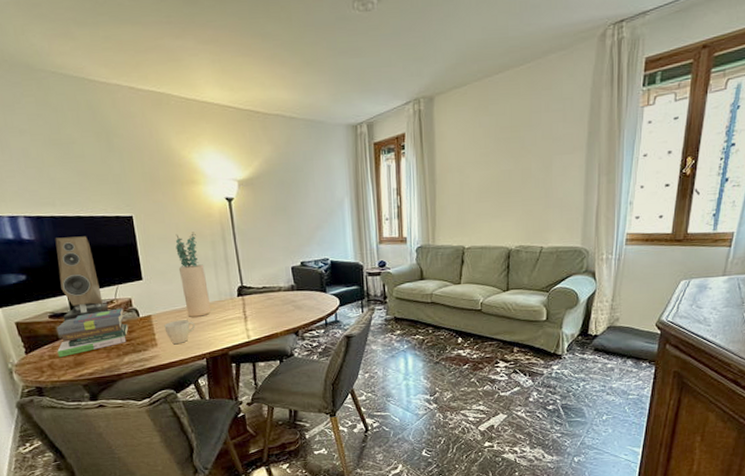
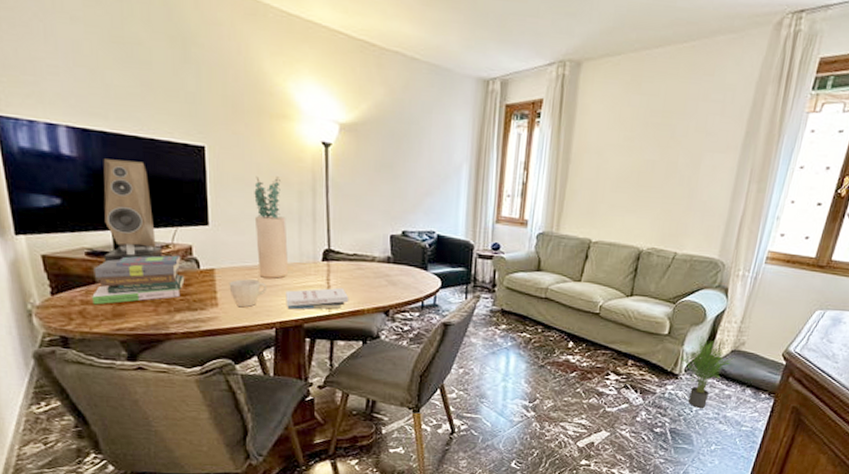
books: none [211,317,264,341] -> present [286,287,349,310]
potted plant: none [559,316,612,383] -> present [678,336,736,408]

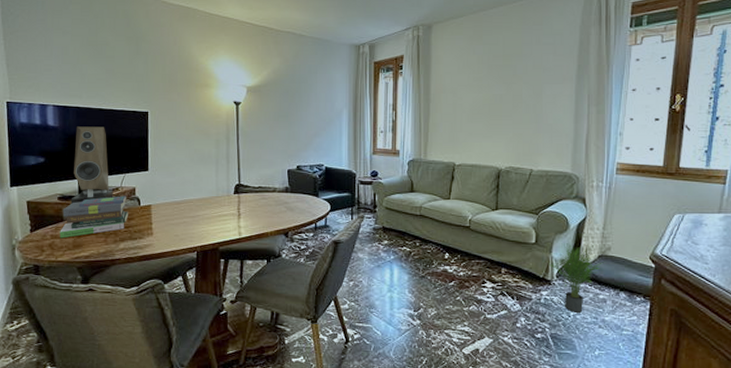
cup: present [229,279,266,308] -> none [162,212,190,235]
vase: present [254,176,289,279] -> none [182,130,208,210]
books: present [286,287,349,310] -> none [205,215,256,235]

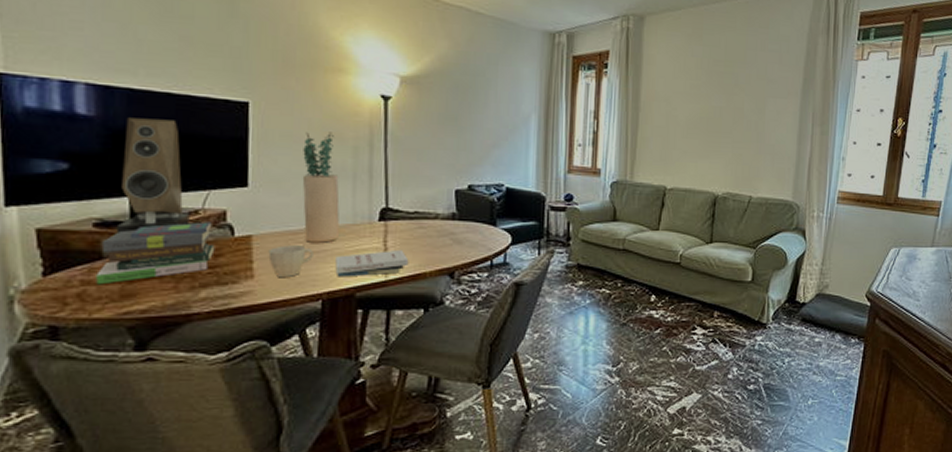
cup: none [162,212,190,235] -> present [268,245,313,278]
vase: none [182,130,208,210] -> present [302,132,340,243]
books: none [205,215,256,235] -> present [335,249,409,277]
potted plant: present [548,243,604,313] -> none [764,281,821,359]

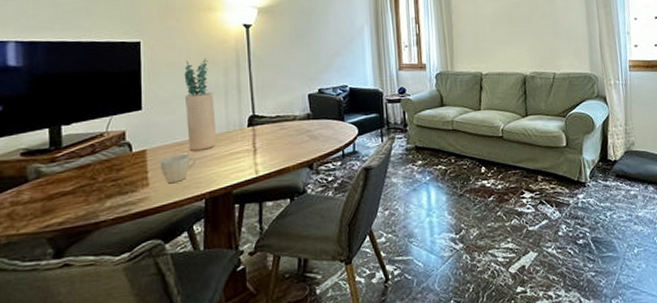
books: present [96,222,215,285] -> none [23,142,117,205]
speaker: present [116,117,190,233] -> none [38,62,97,159]
books: present [335,249,409,277] -> none [215,149,275,178]

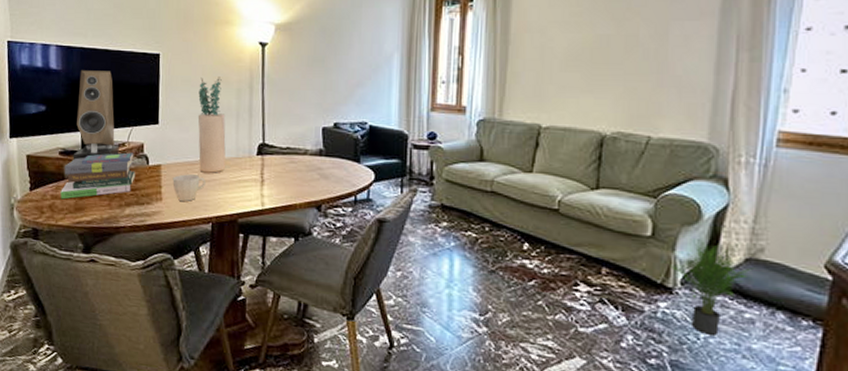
books: none [23,142,117,205] -> present [60,152,136,200]
speaker: none [38,62,97,159] -> present [73,70,119,160]
potted plant: none [581,140,630,213] -> present [670,239,753,335]

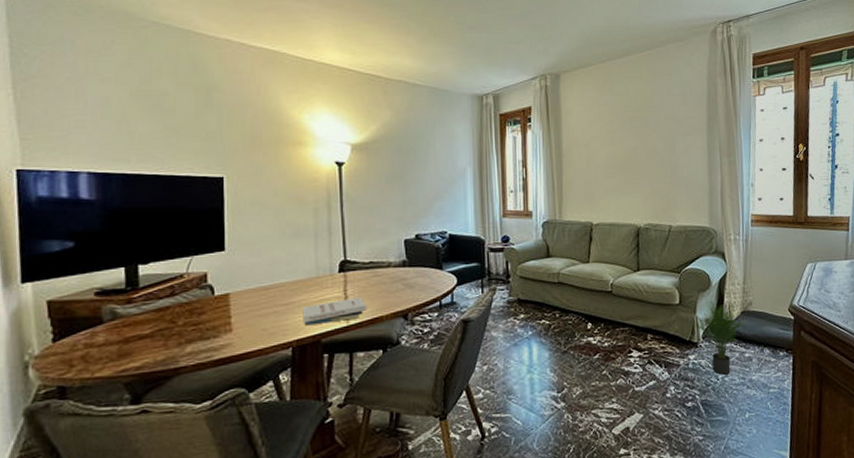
books: present [60,152,136,200] -> none [97,284,198,347]
speaker: present [73,70,119,160] -> none [114,198,176,300]
cup: present [172,174,205,202] -> none [244,299,283,330]
vase: present [197,76,226,173] -> none [271,197,306,296]
books: none [222,181,282,204] -> present [303,296,367,326]

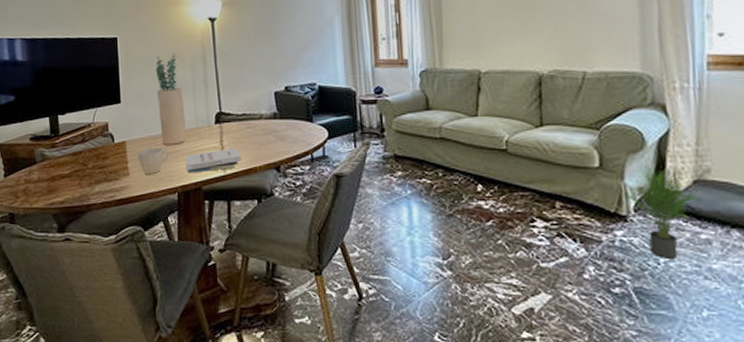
cup: none [244,299,283,330] -> present [138,148,169,175]
vase: none [271,197,306,296] -> present [156,53,187,145]

